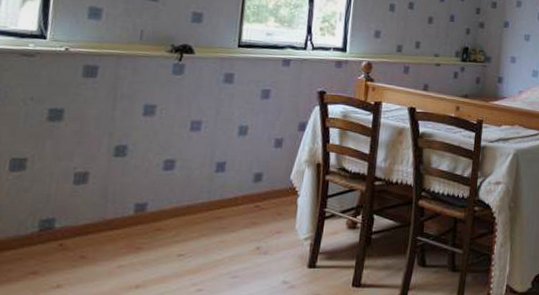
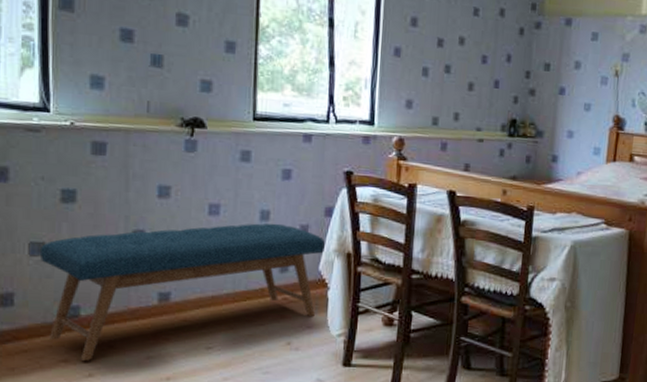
bench: none [20,137,297,272] -> present [39,223,325,361]

